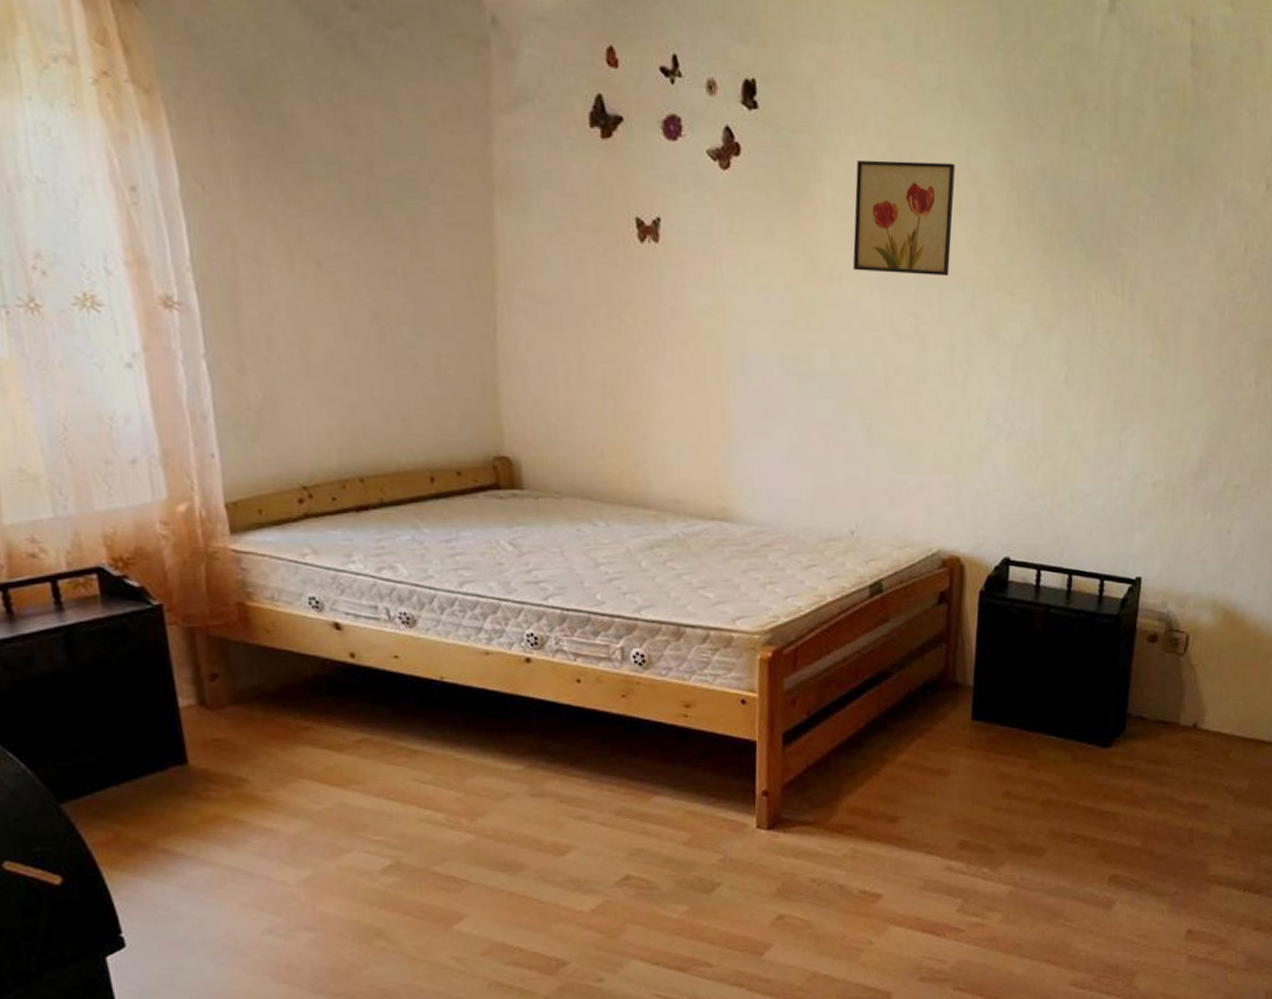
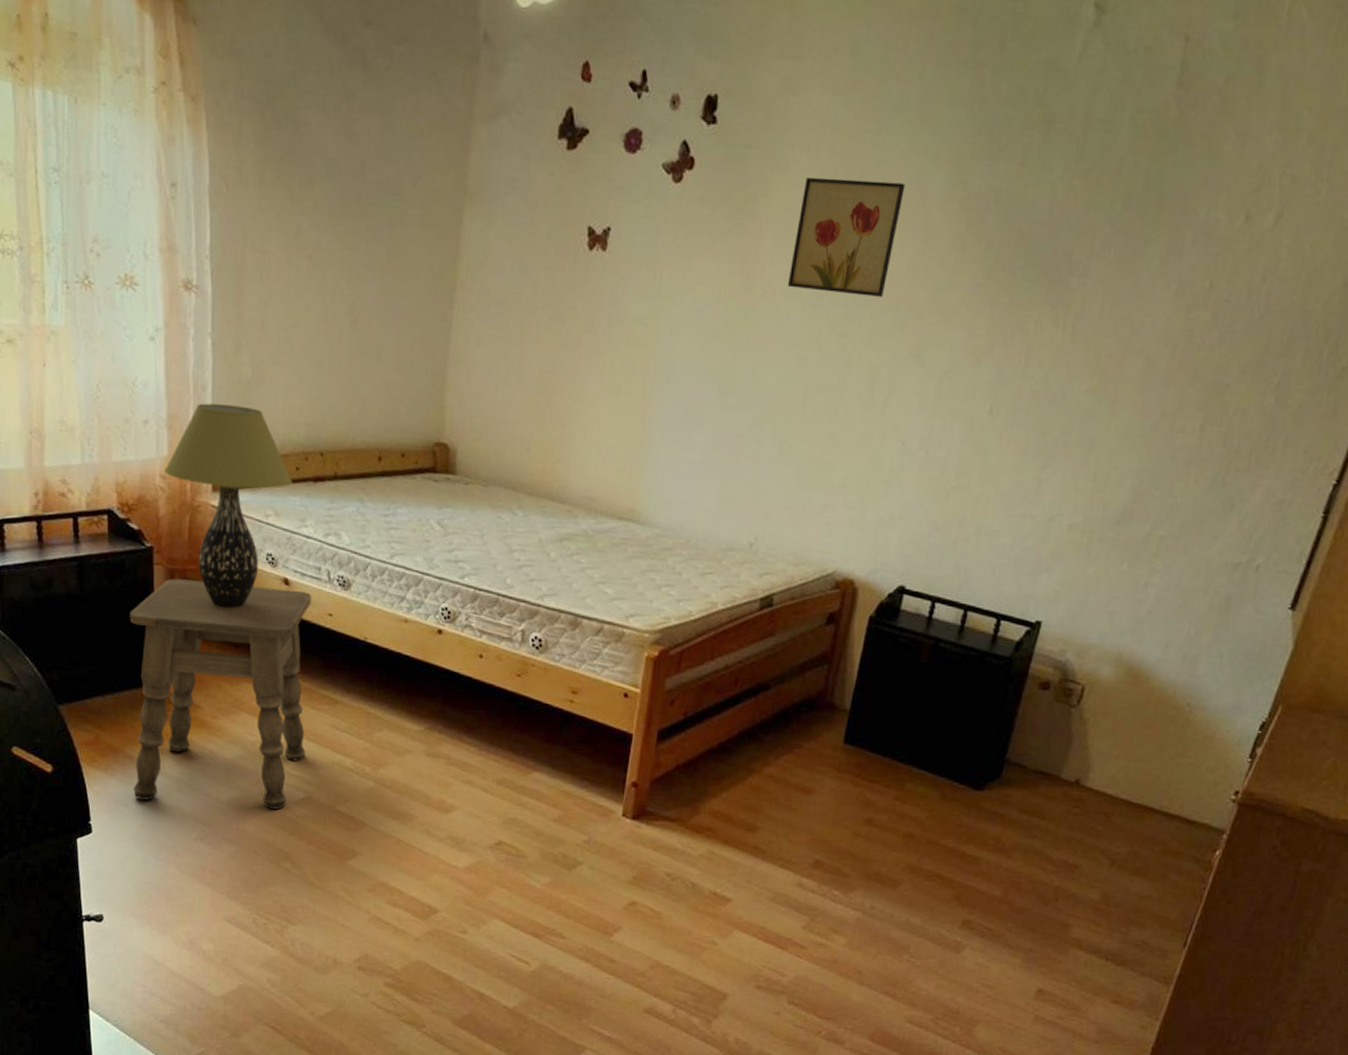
side table: none [141,634,387,899] -> present [129,578,312,811]
table lamp: none [165,434,330,664] -> present [165,403,292,608]

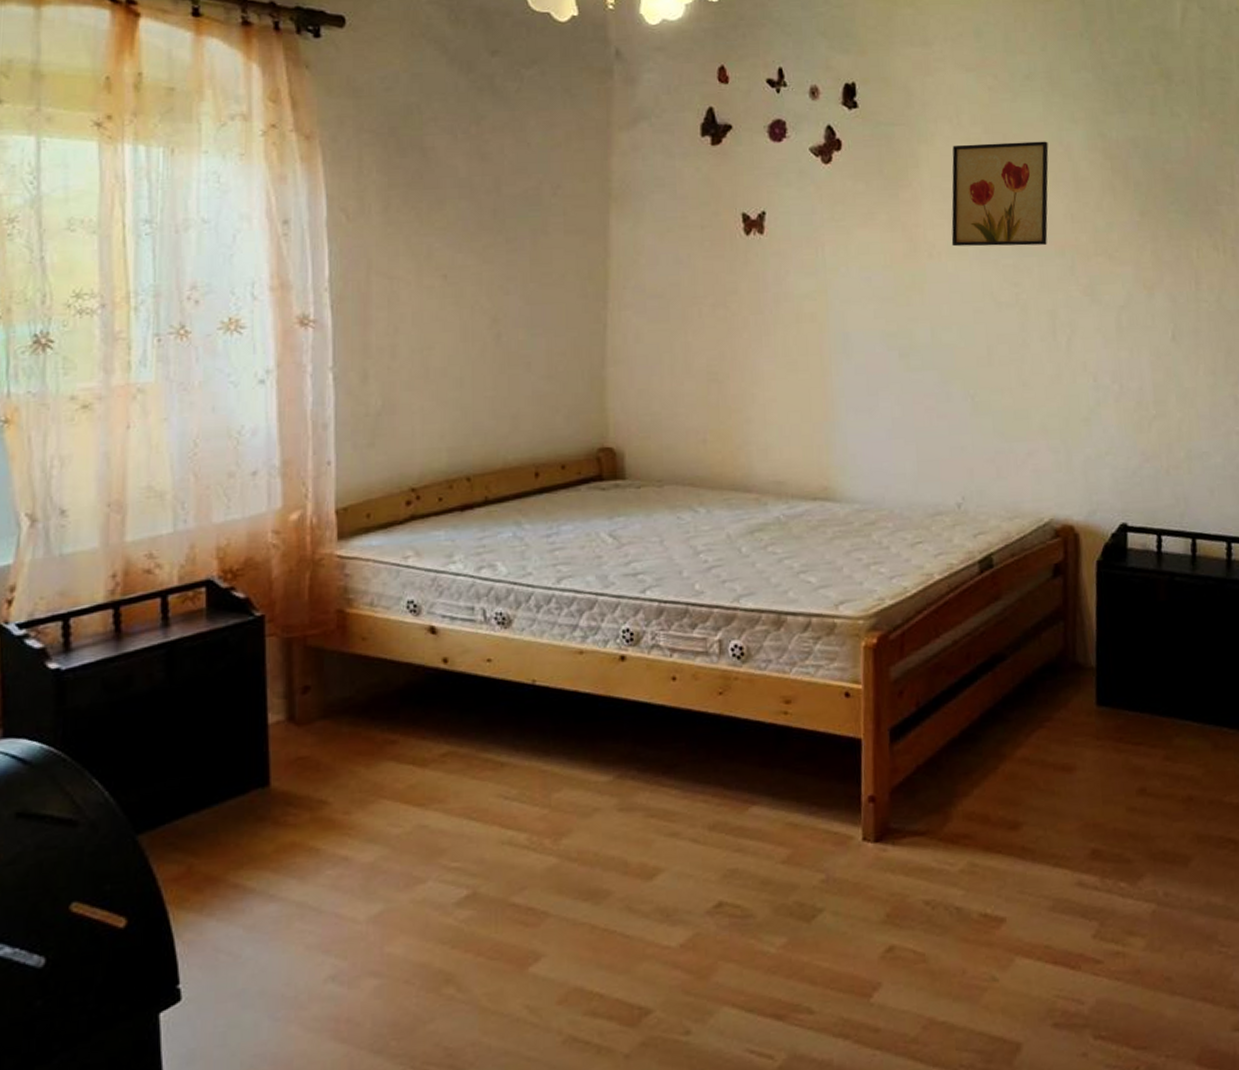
side table: present [129,578,312,811] -> none [234,638,467,942]
table lamp: present [165,403,292,608] -> none [278,440,435,674]

